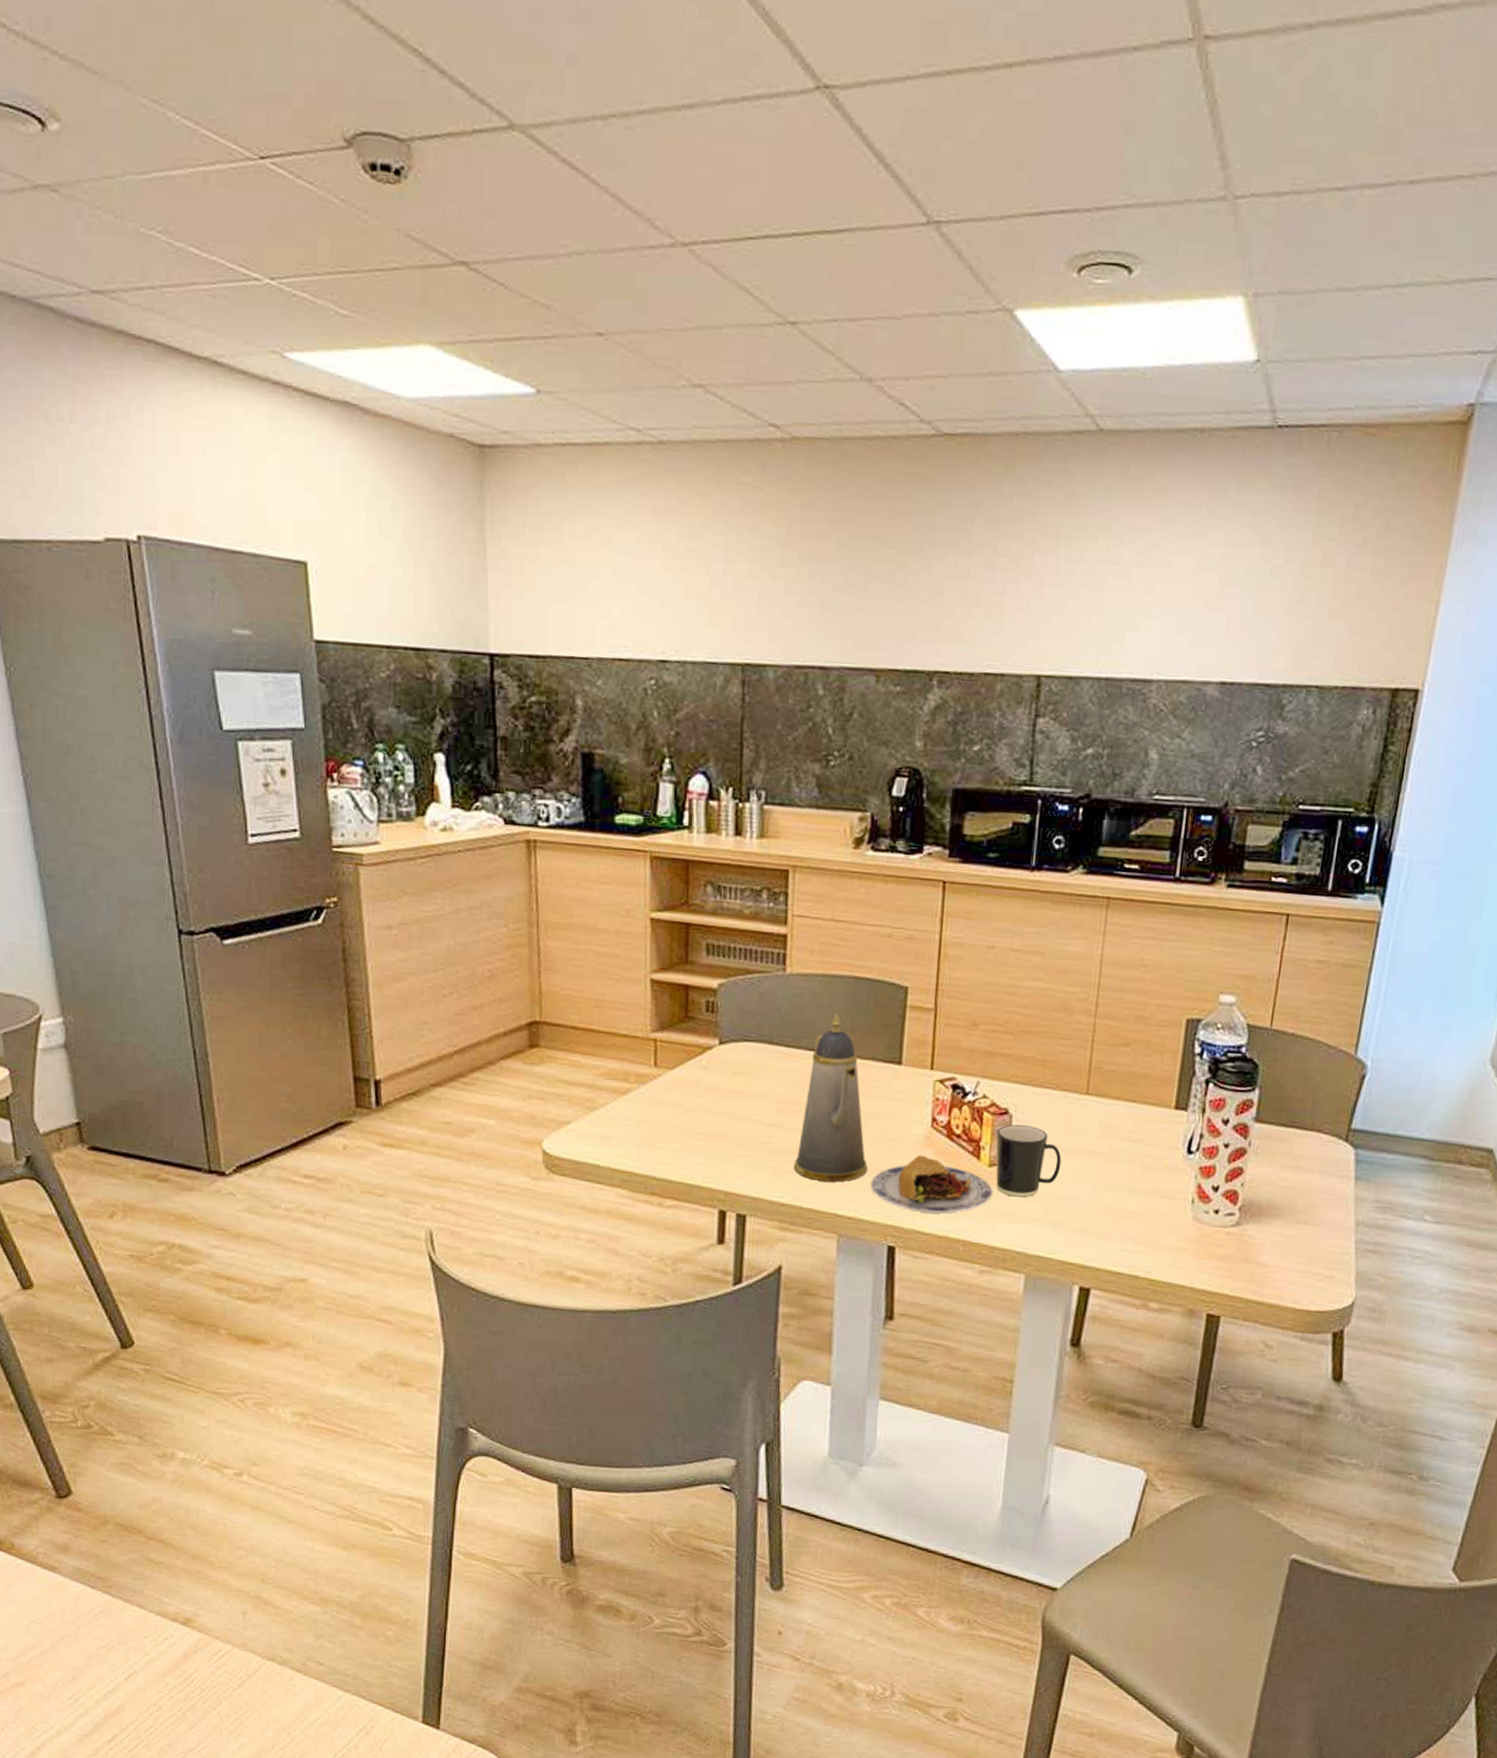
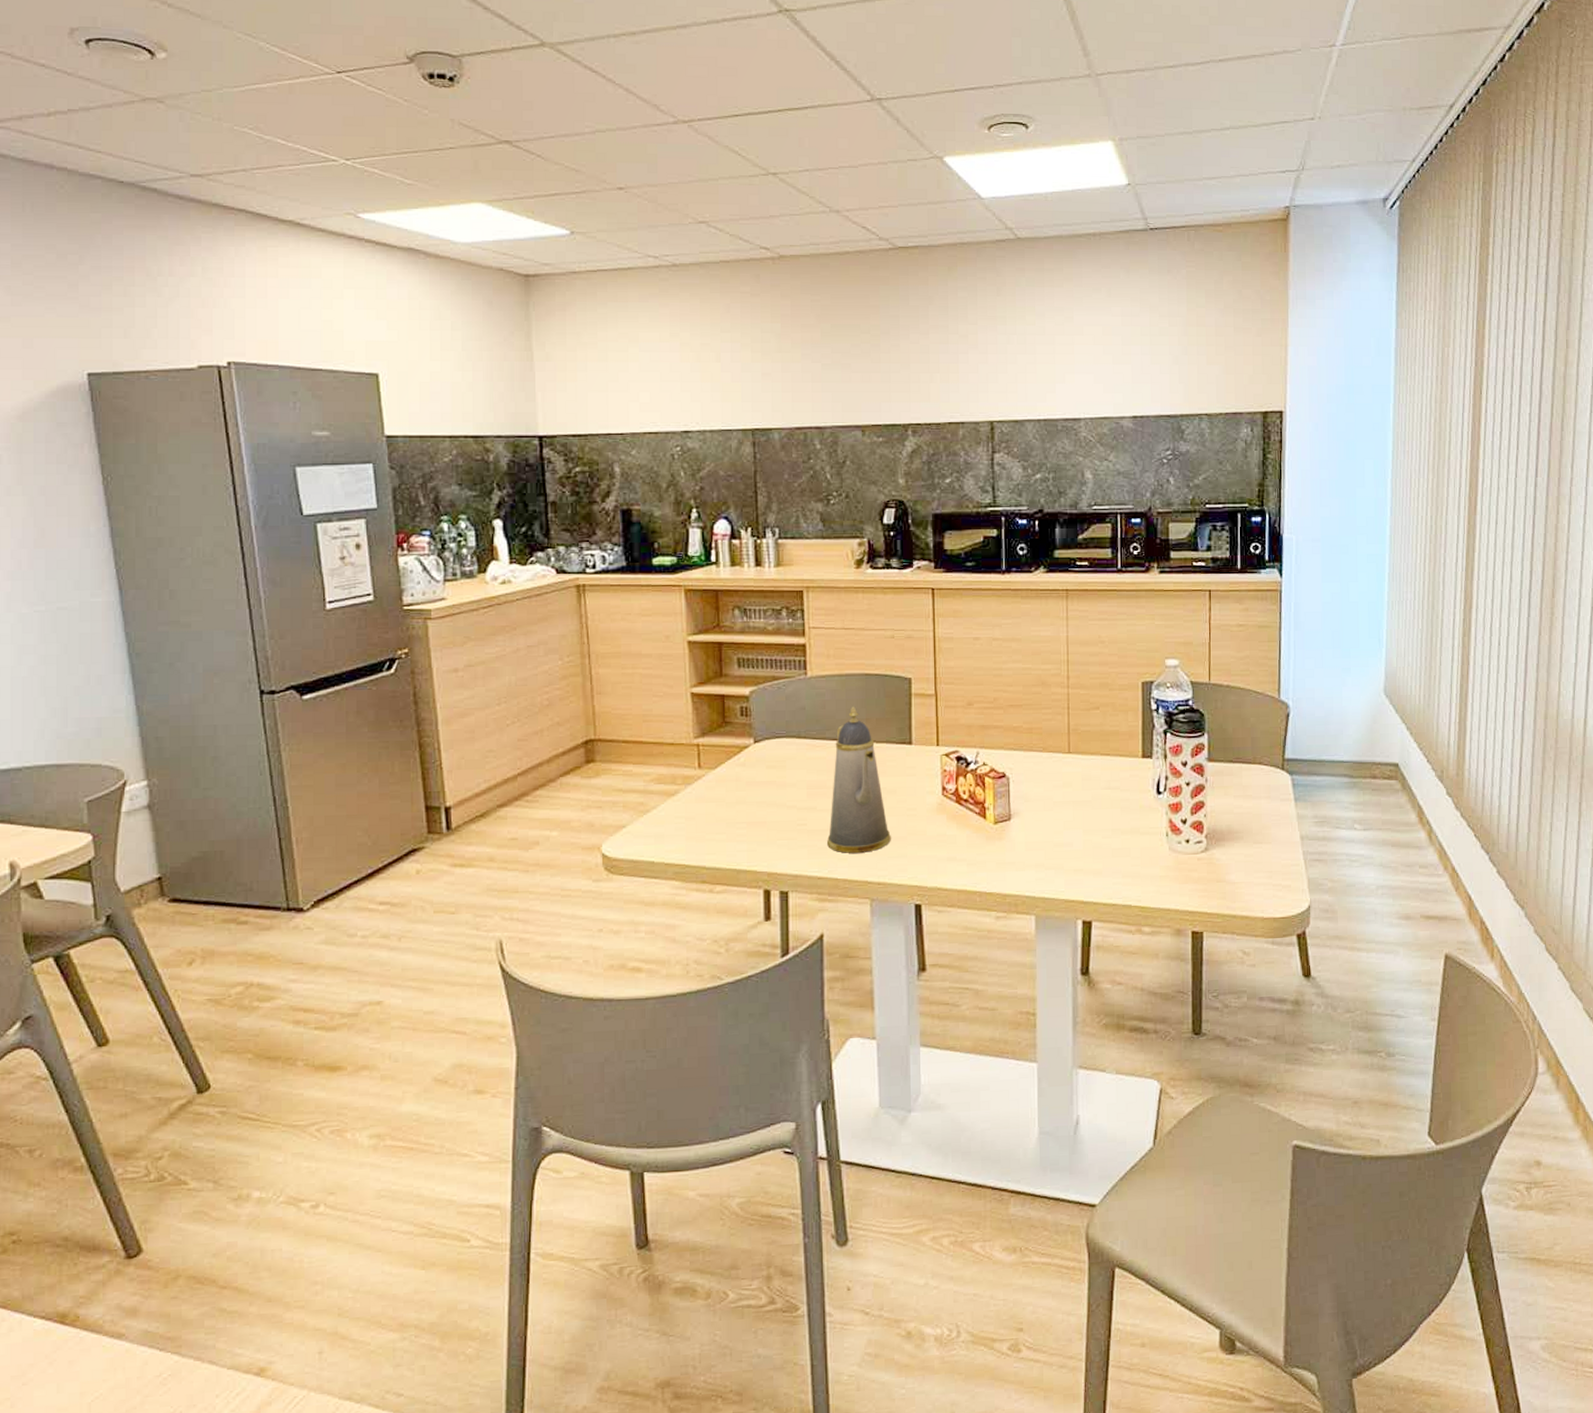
sandwich: present [870,1154,993,1214] -> none [895,820,1001,871]
mug: present [996,1124,1062,1198] -> none [997,785,1055,848]

